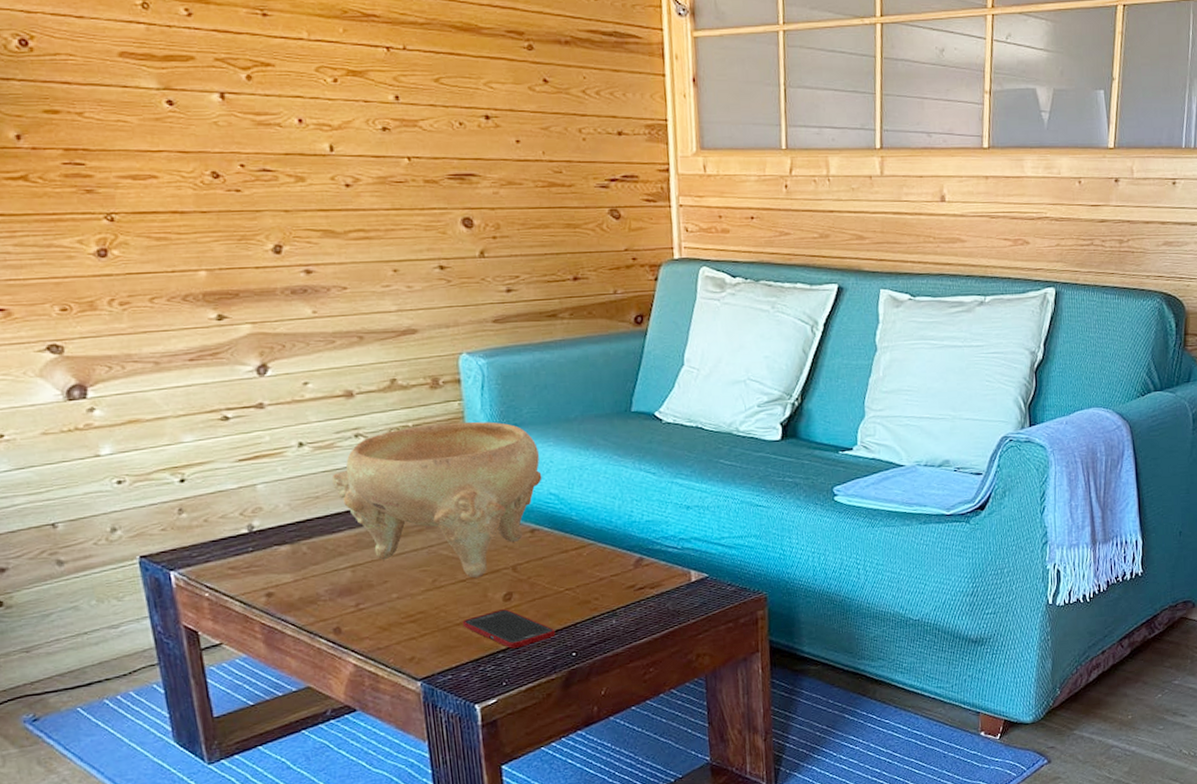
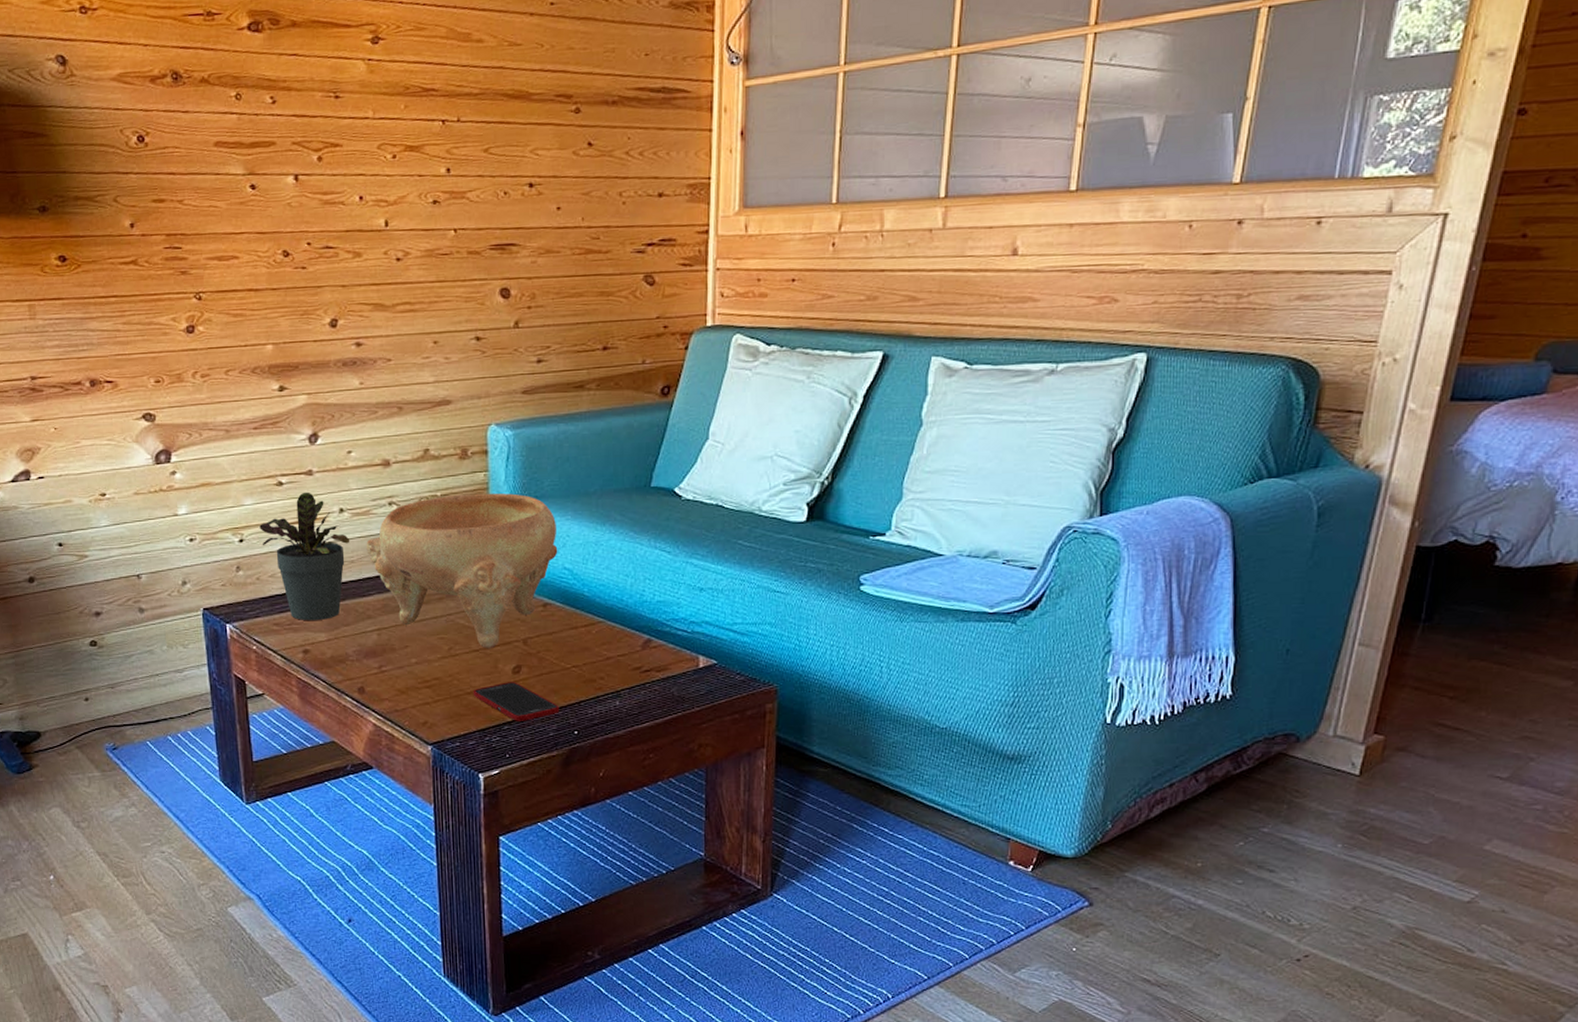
potted plant: none [204,426,314,562] -> present [259,492,350,620]

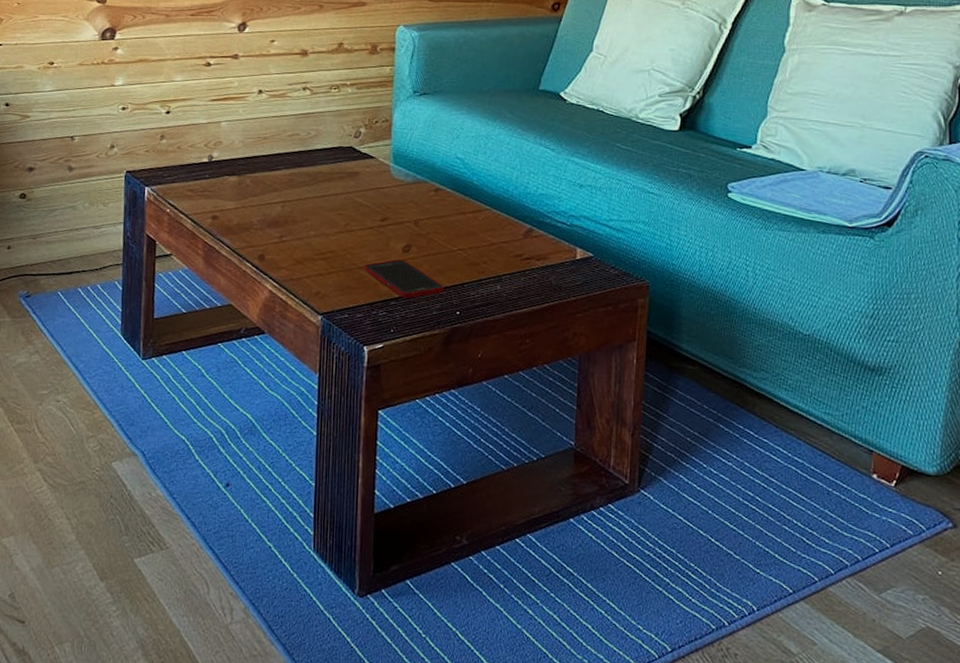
potted plant: present [259,492,350,620] -> none [186,73,265,189]
decorative bowl: present [366,493,558,649] -> none [279,84,452,228]

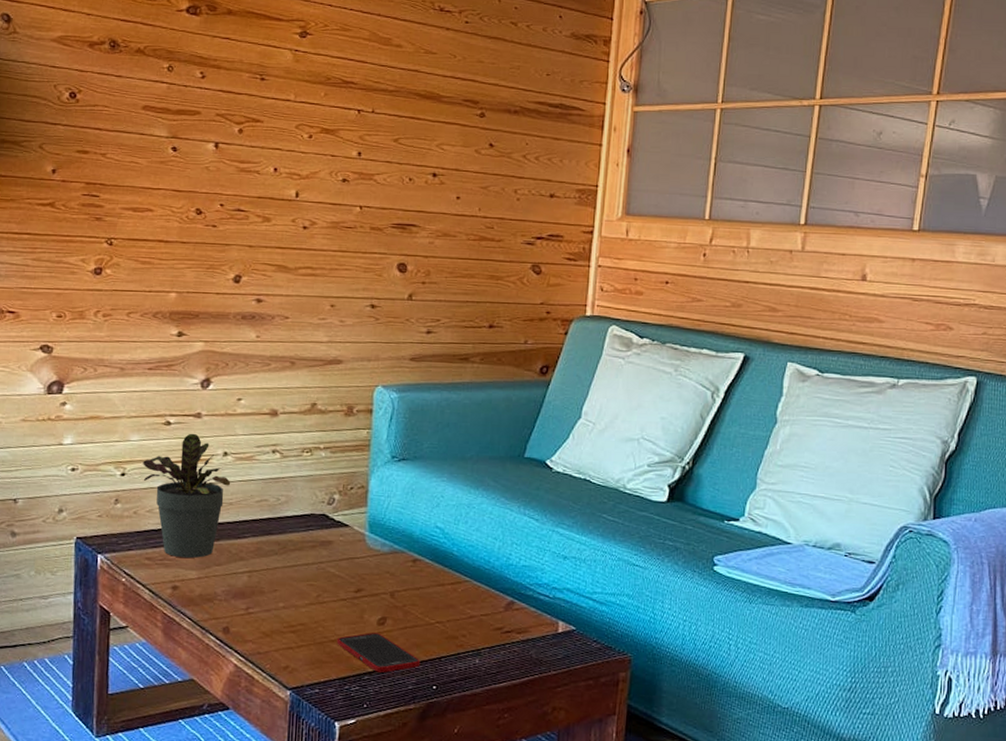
potted plant: none [186,73,265,189] -> present [143,433,231,558]

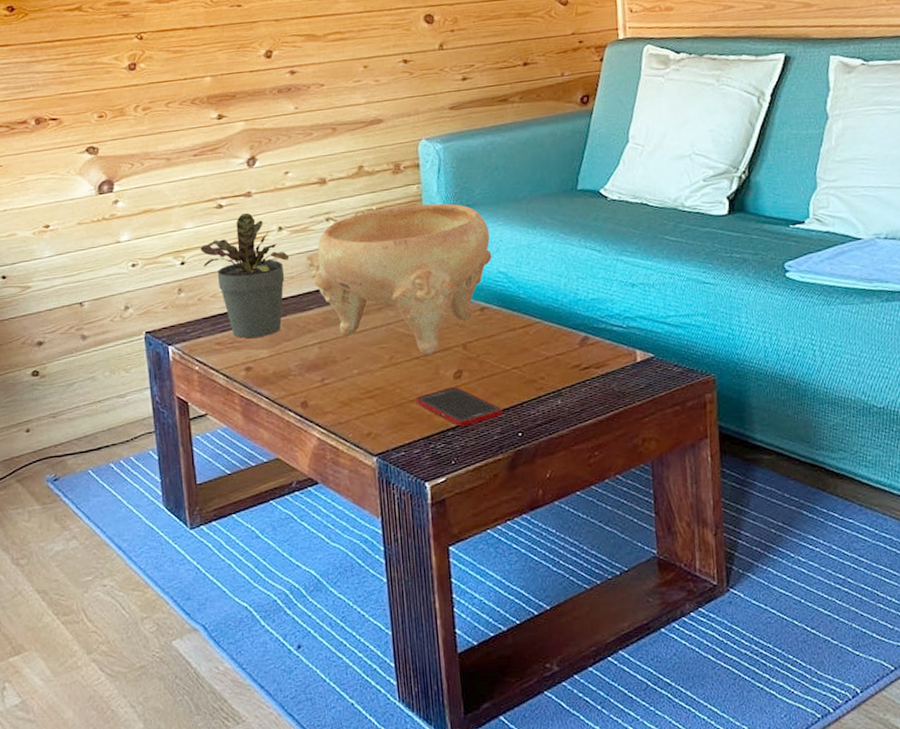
decorative bowl: none [246,448,432,599] -> present [305,203,492,356]

